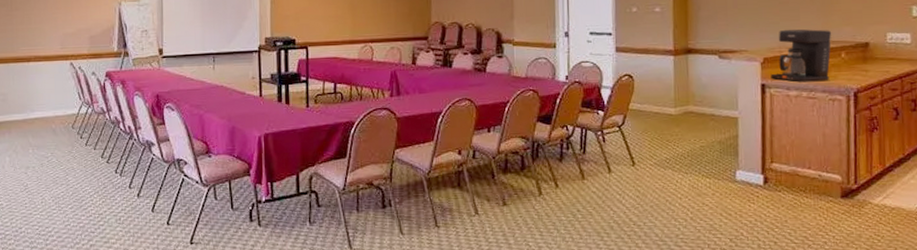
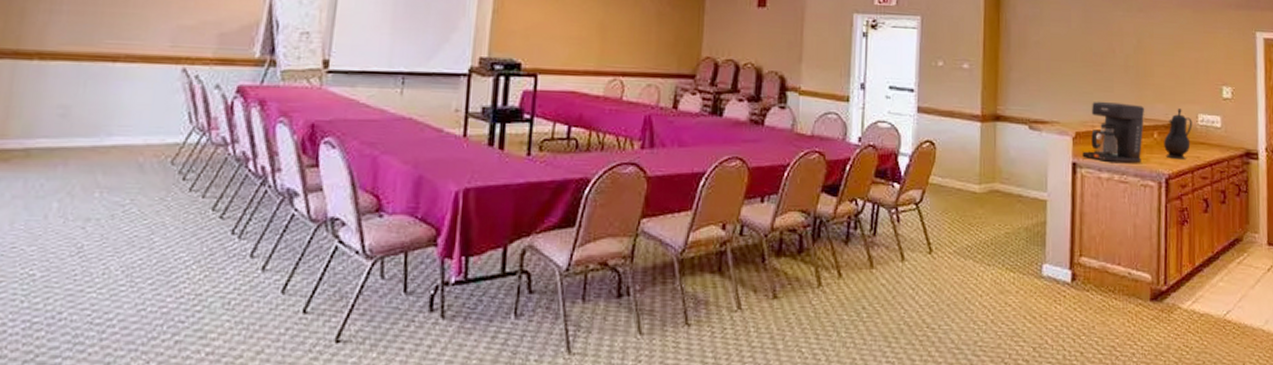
coffeepot: none [852,30,881,75] -> present [1164,109,1193,160]

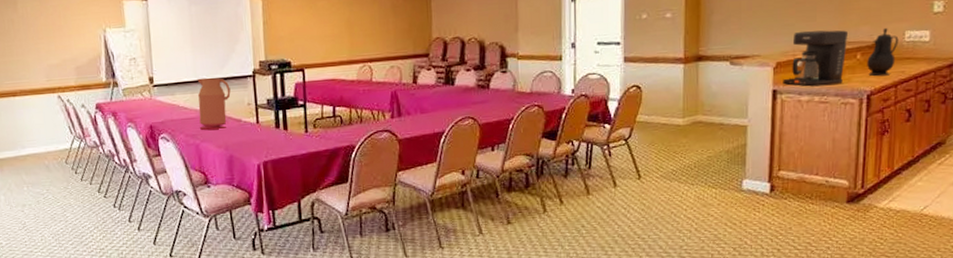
water jug: none [382,69,435,142] -> present [197,77,231,131]

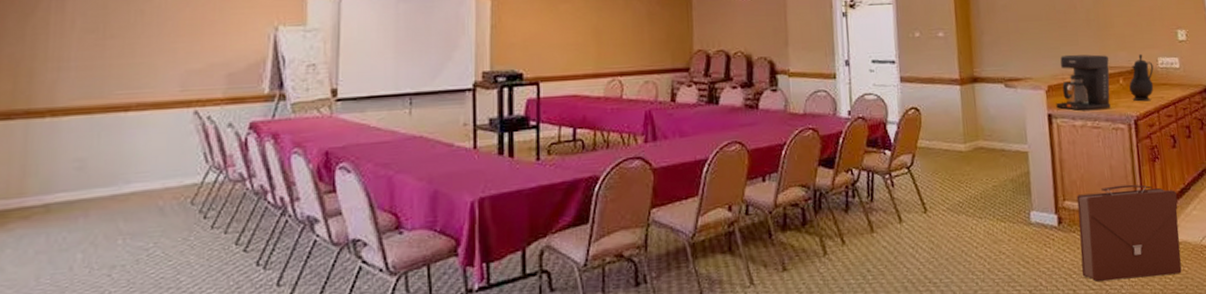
water jug: present [197,77,231,131] -> none [395,91,442,159]
briefcase: none [788,156,904,243] -> present [1076,184,1182,281]

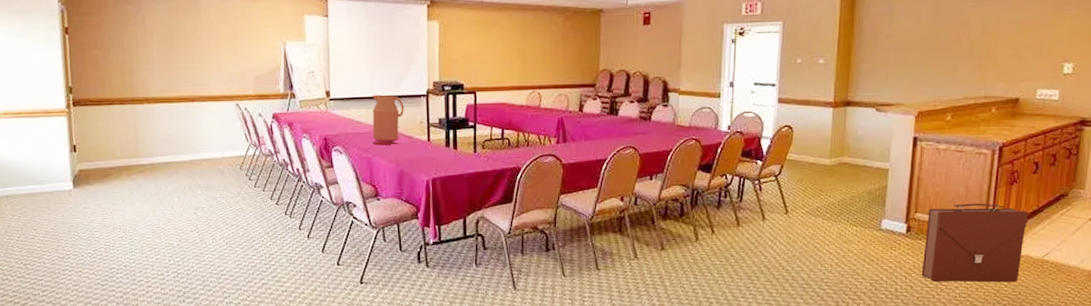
water jug: none [395,91,442,159] -> present [372,94,404,147]
coffee maker: present [1056,54,1111,111] -> none [923,83,986,136]
coffeepot: present [1129,54,1154,102] -> none [1001,86,1031,130]

